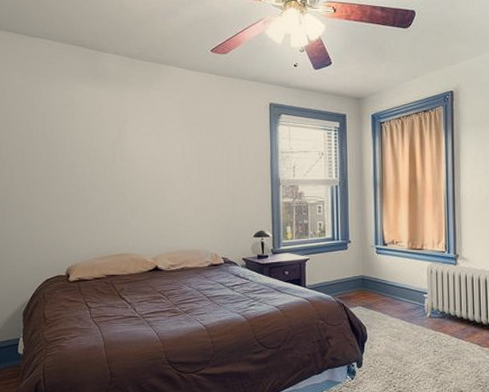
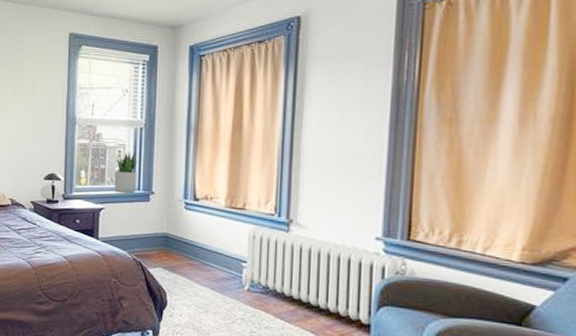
planter: none [316,207,336,244] -> present [114,151,138,194]

